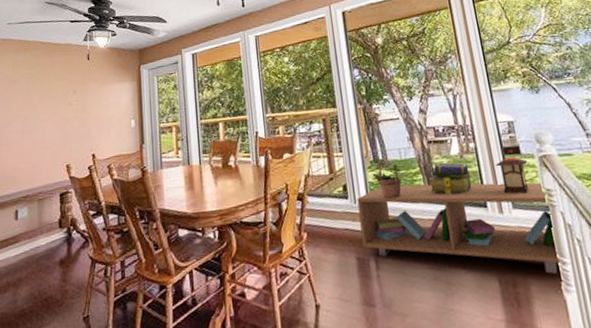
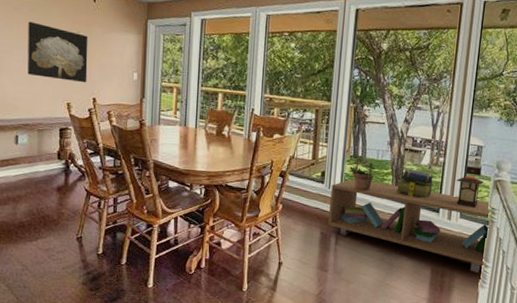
wall art: none [26,91,86,144] -> present [28,21,88,83]

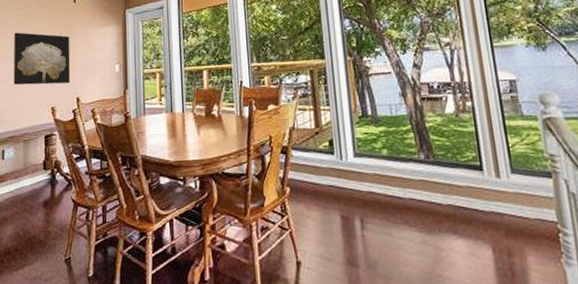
storage bench: present [328,179,491,273] -> none [343,142,563,245]
potted plant: present [348,153,376,191] -> none [360,111,393,157]
stack of books: present [395,168,434,199] -> none [421,121,467,156]
lantern: present [456,165,484,208] -> none [494,105,530,158]

